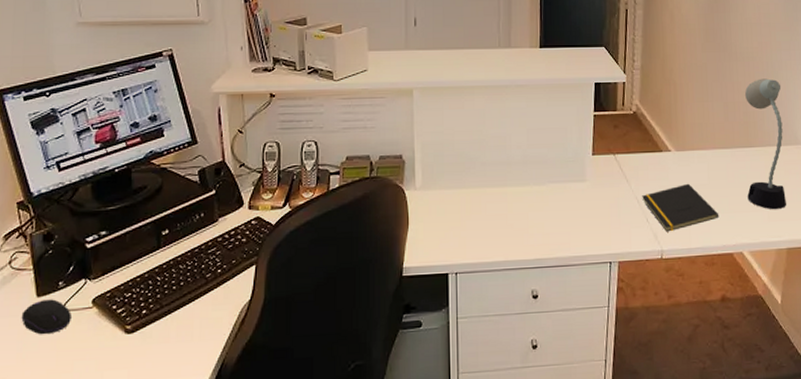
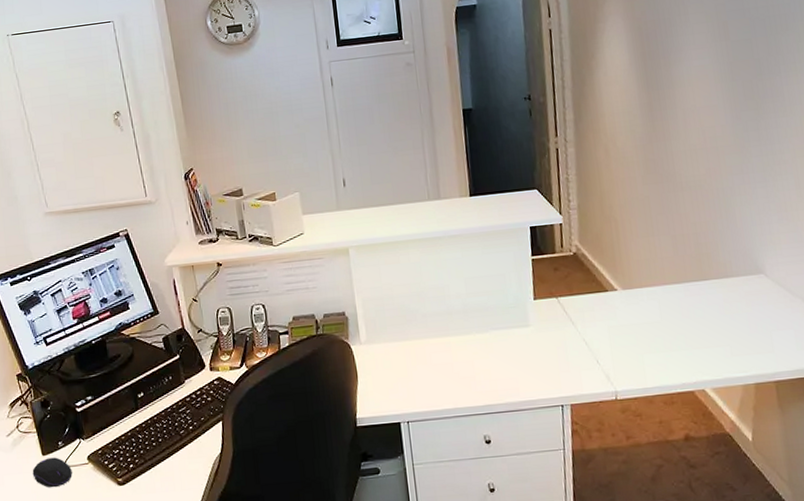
notepad: present [642,183,719,232] -> none [590,322,676,373]
desk lamp: present [745,78,786,210] -> none [694,206,751,344]

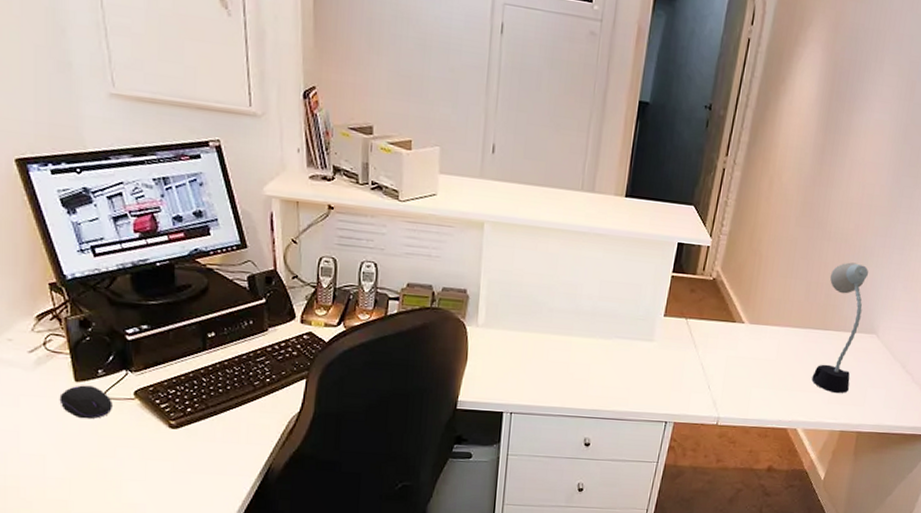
desk lamp: none [694,206,751,344] -> present [812,262,868,394]

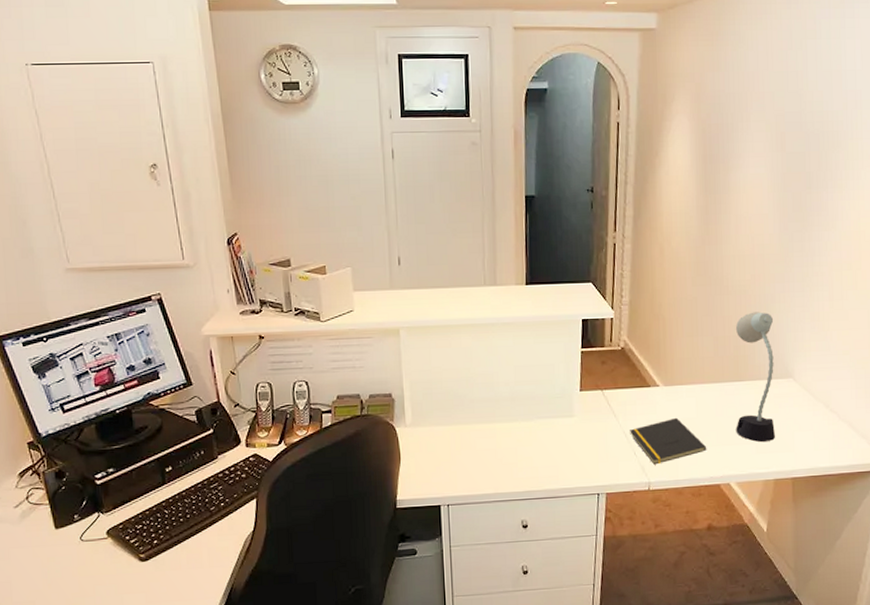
computer mouse: present [59,385,112,419] -> none [43,531,89,563]
notepad: none [707,356,781,401] -> present [630,417,707,465]

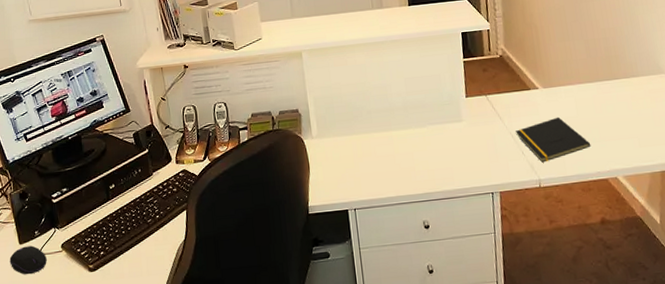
computer mouse: none [43,531,89,563] -> present [9,245,47,275]
desk lamp: present [736,312,775,443] -> none [604,14,656,136]

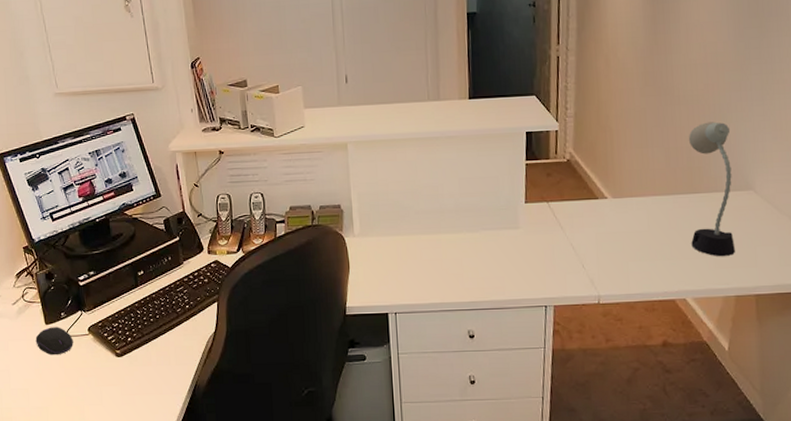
notepad: present [516,117,591,163] -> none [577,230,660,278]
desk lamp: none [604,14,656,136] -> present [689,122,735,257]

